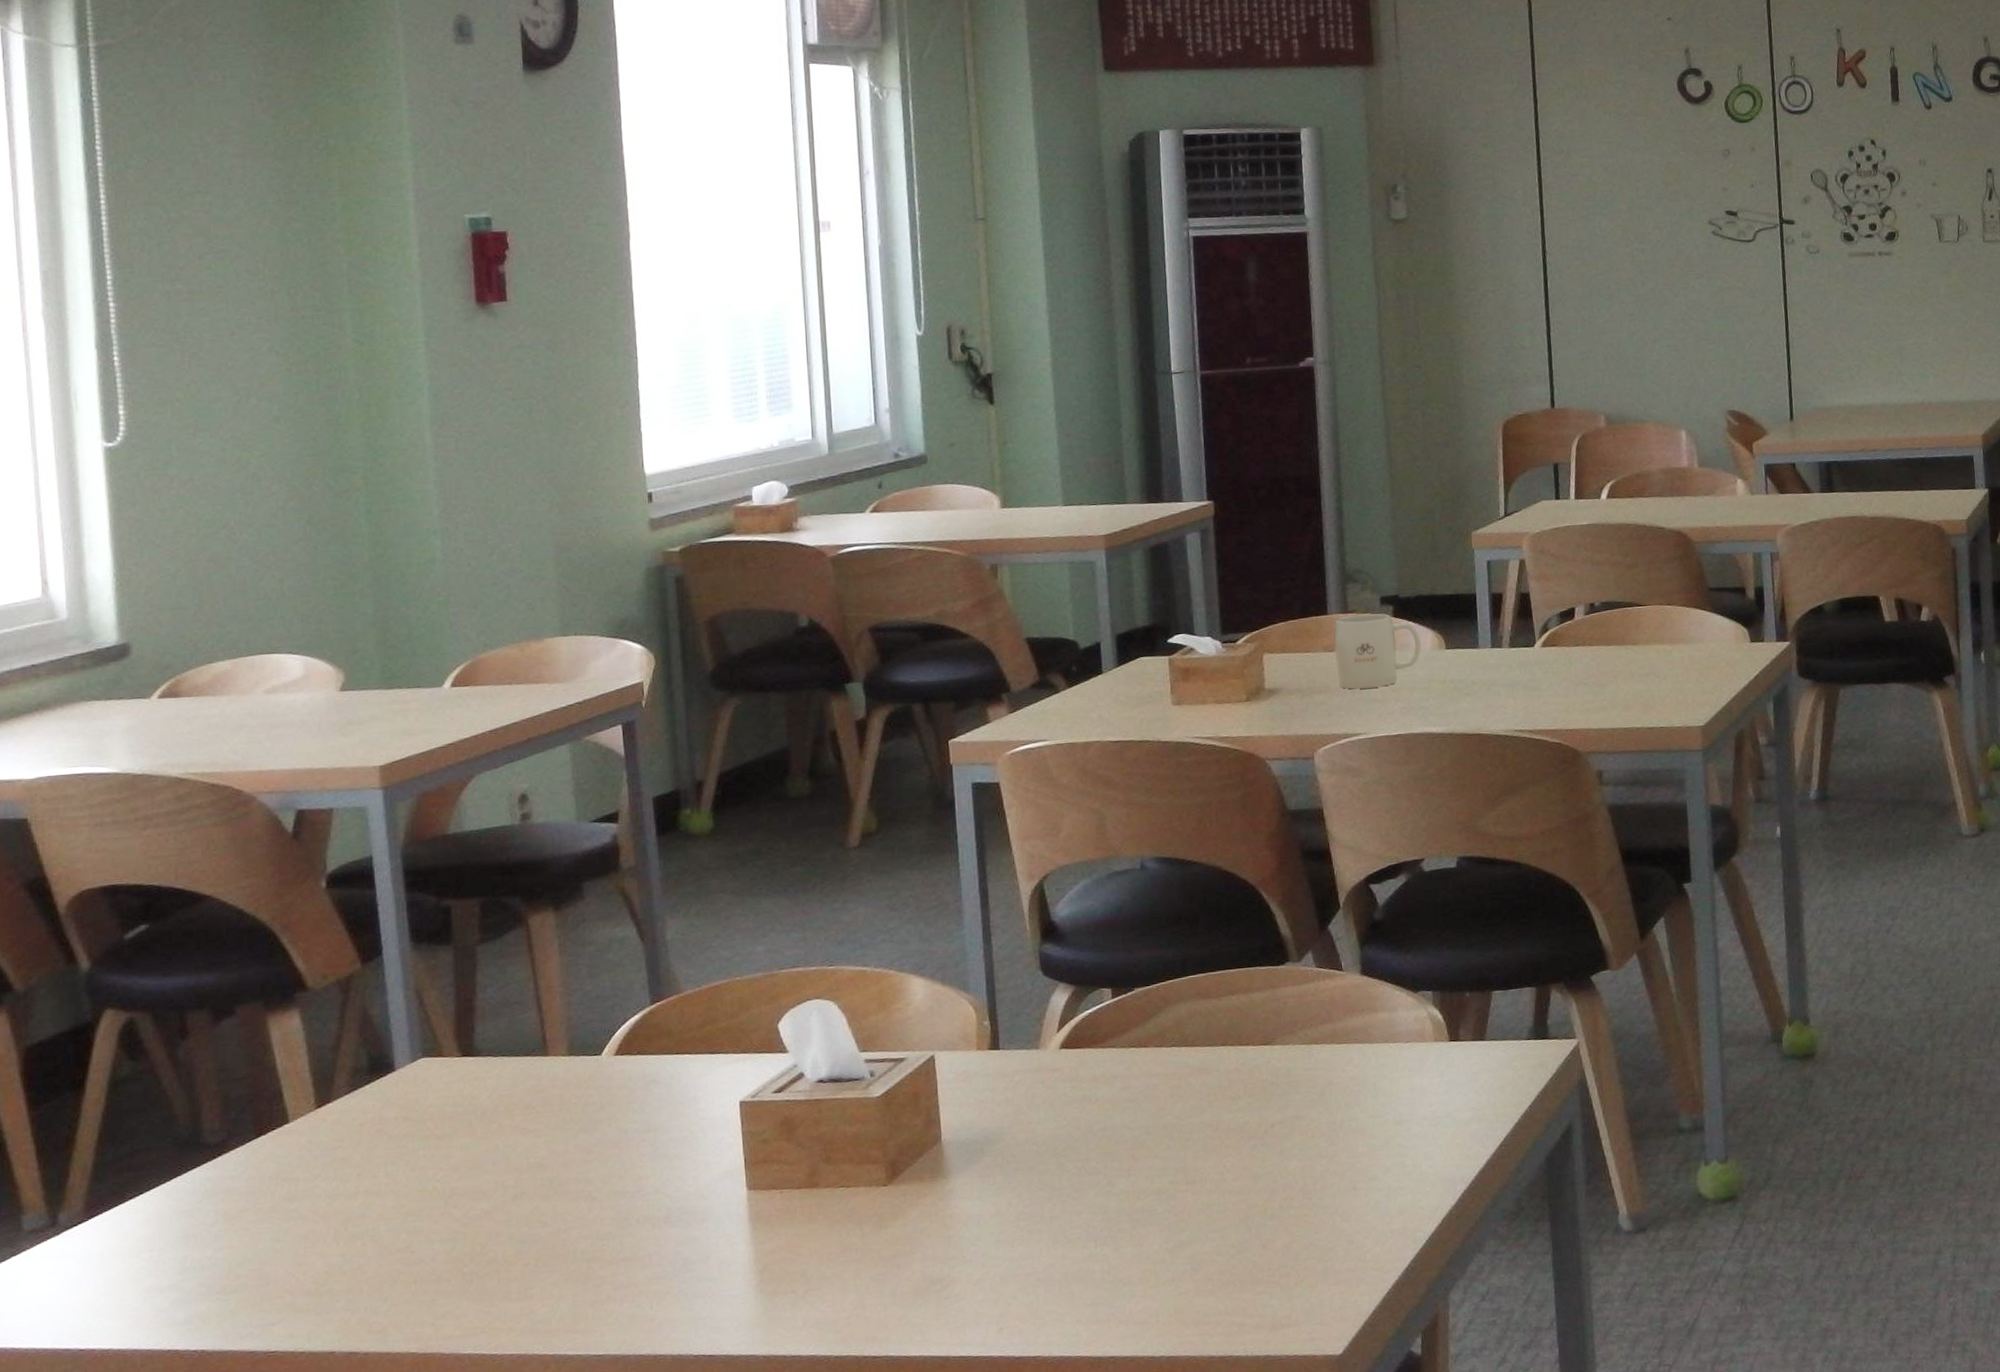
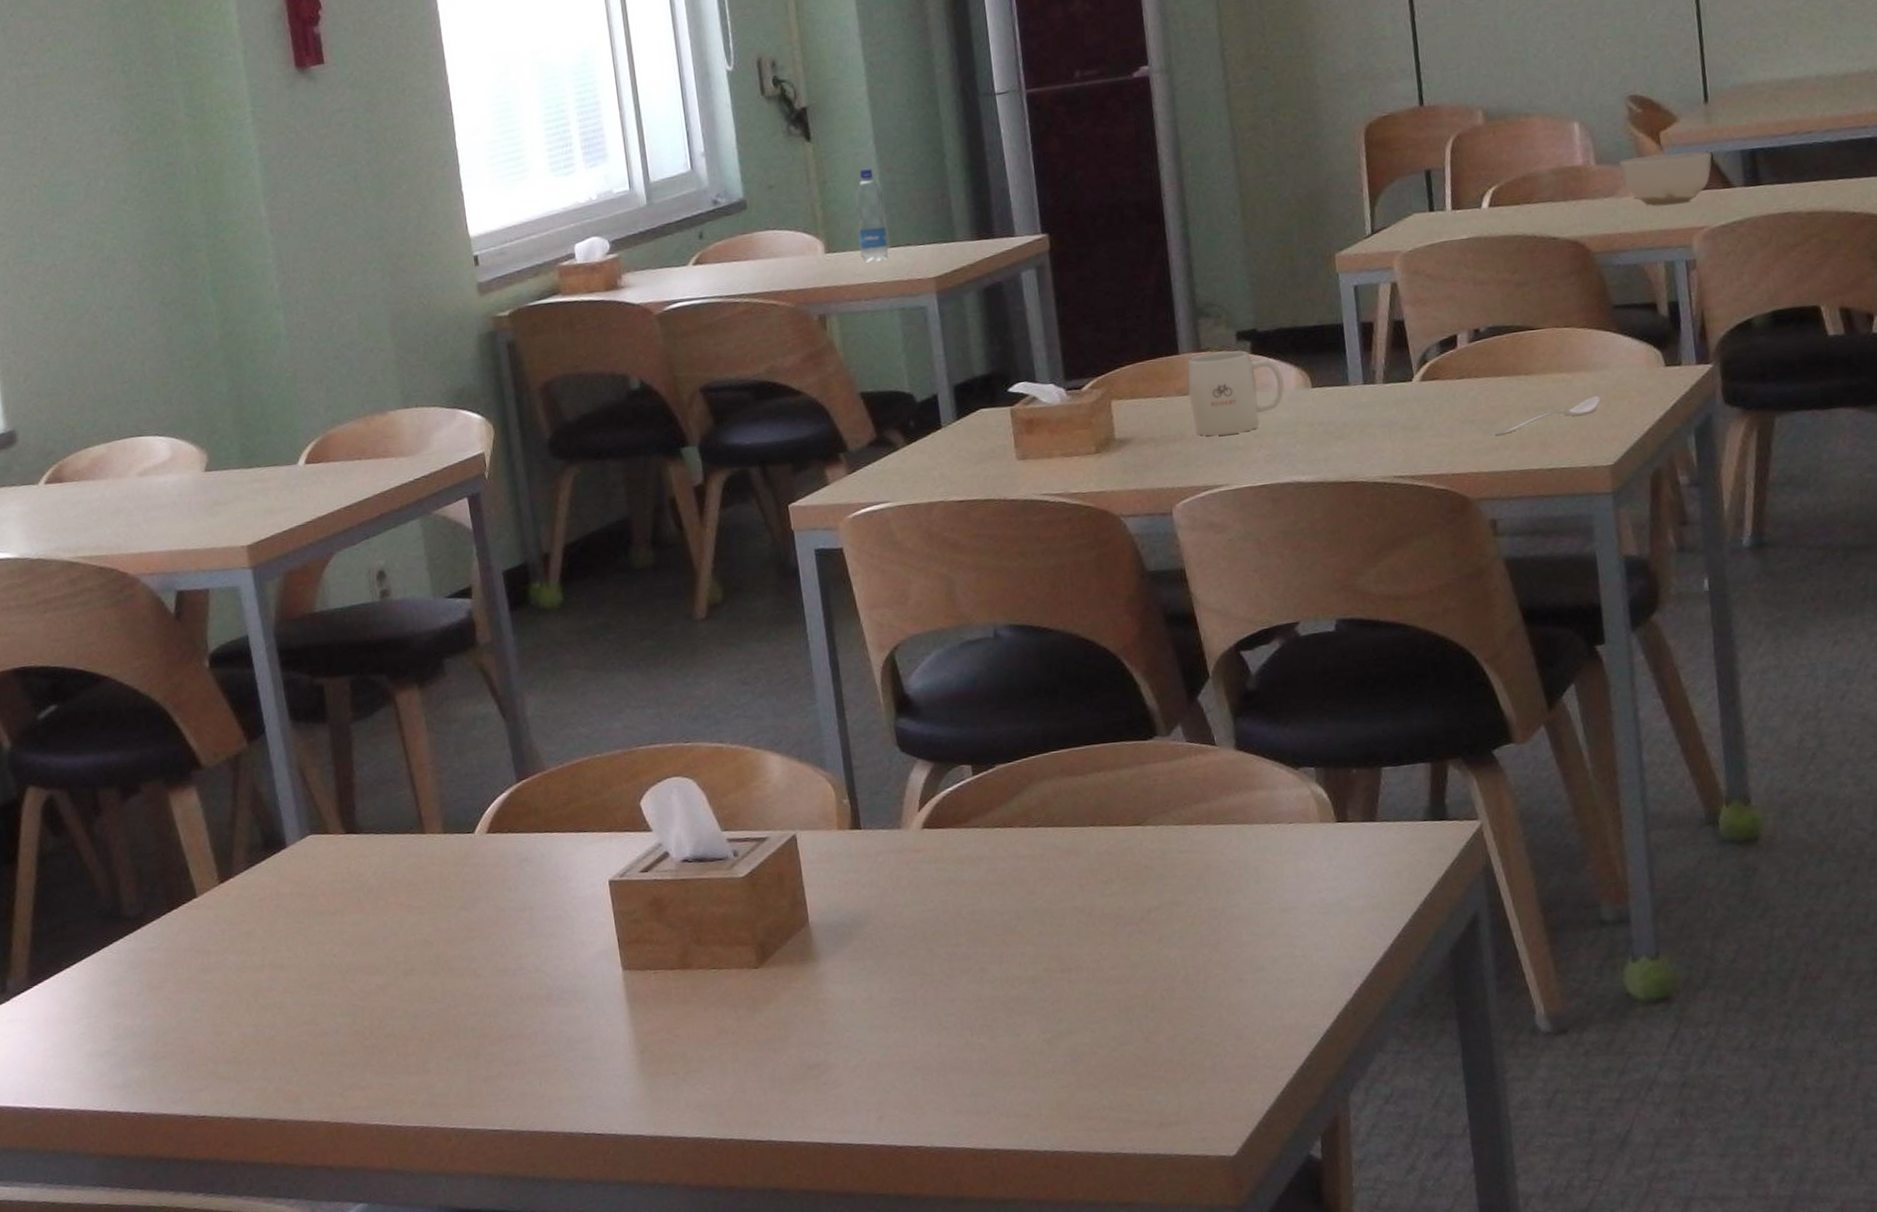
bottle: none [1032,433,1062,519] -> present [854,169,889,262]
spoon: none [1600,665,1696,697] -> present [1490,395,1601,436]
bowl: none [1719,461,1795,506] -> present [1620,152,1712,207]

